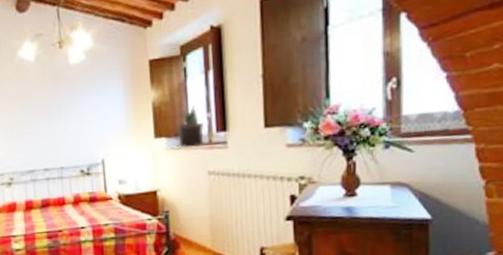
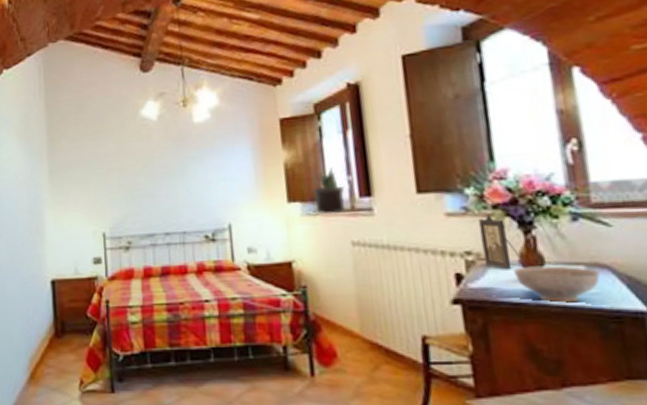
photo frame: none [313,145,347,191] -> present [479,214,527,270]
decorative bowl: none [335,185,401,216] -> present [512,265,601,303]

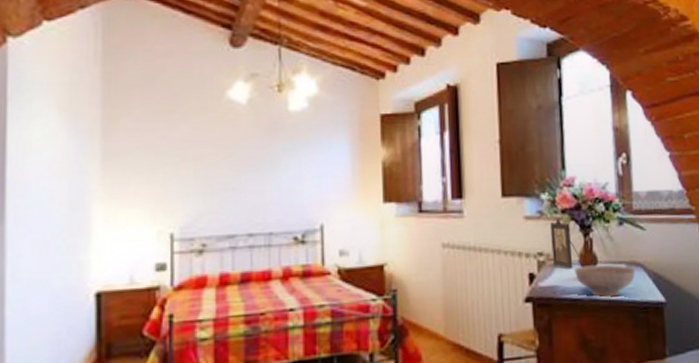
planter: present [310,168,345,215] -> none [407,168,439,216]

